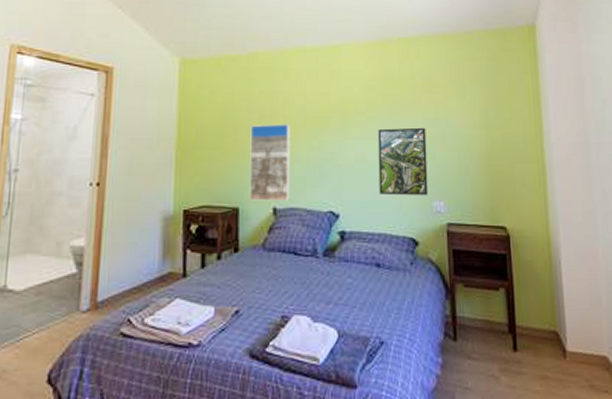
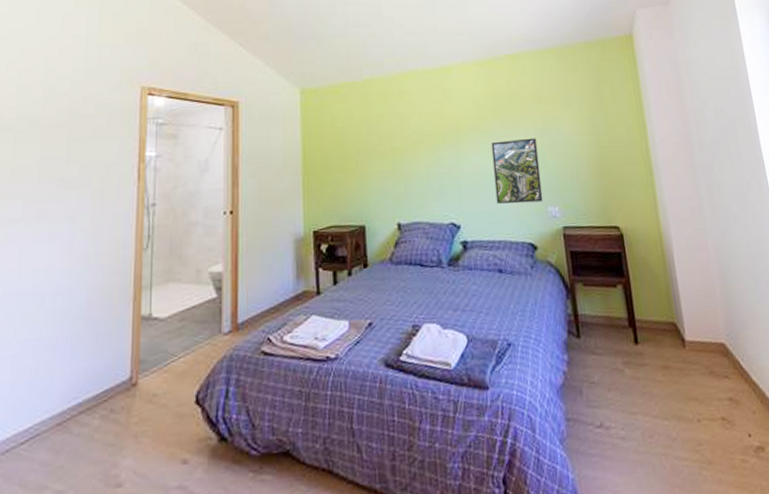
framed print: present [249,124,290,201] -> none [371,143,413,218]

